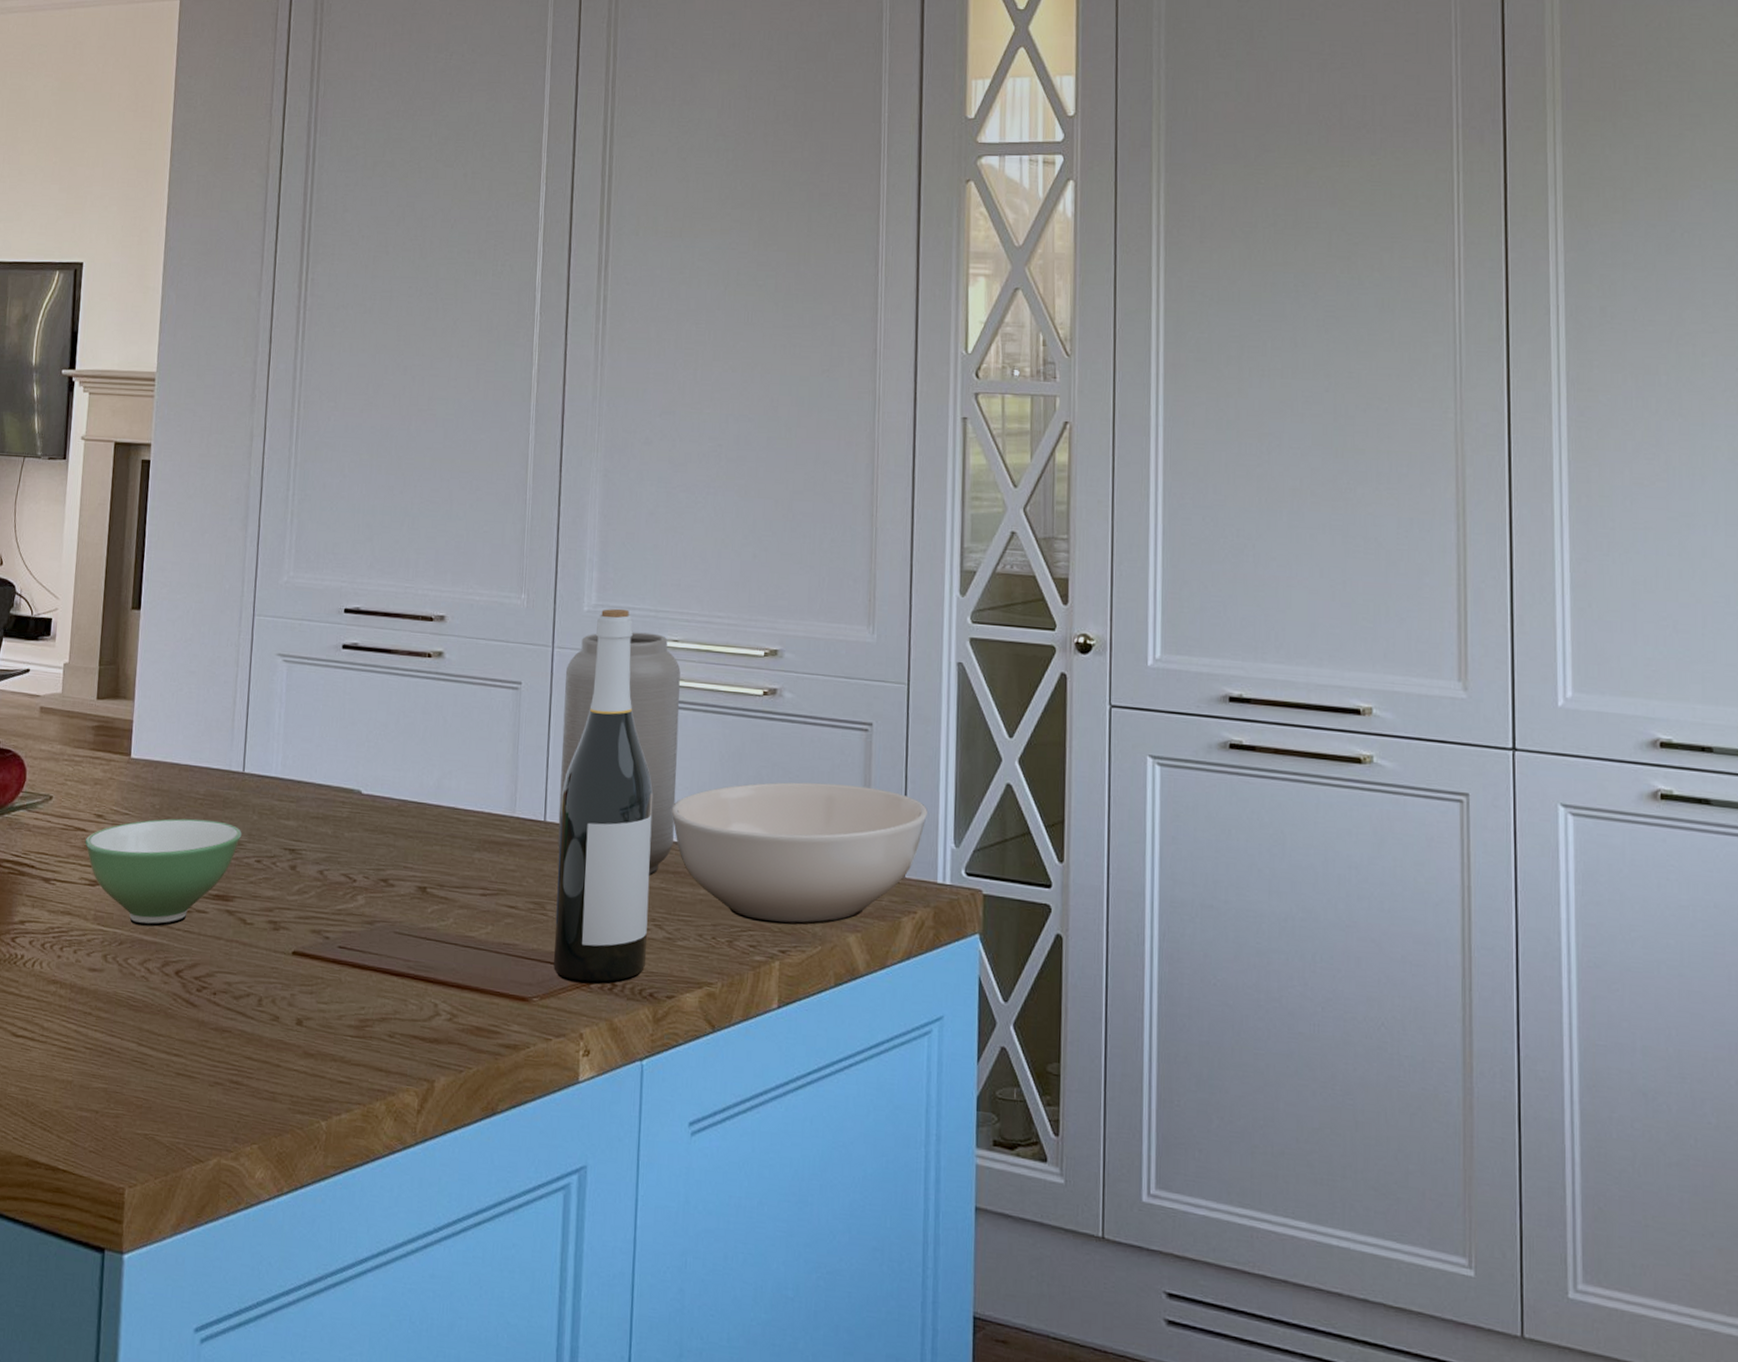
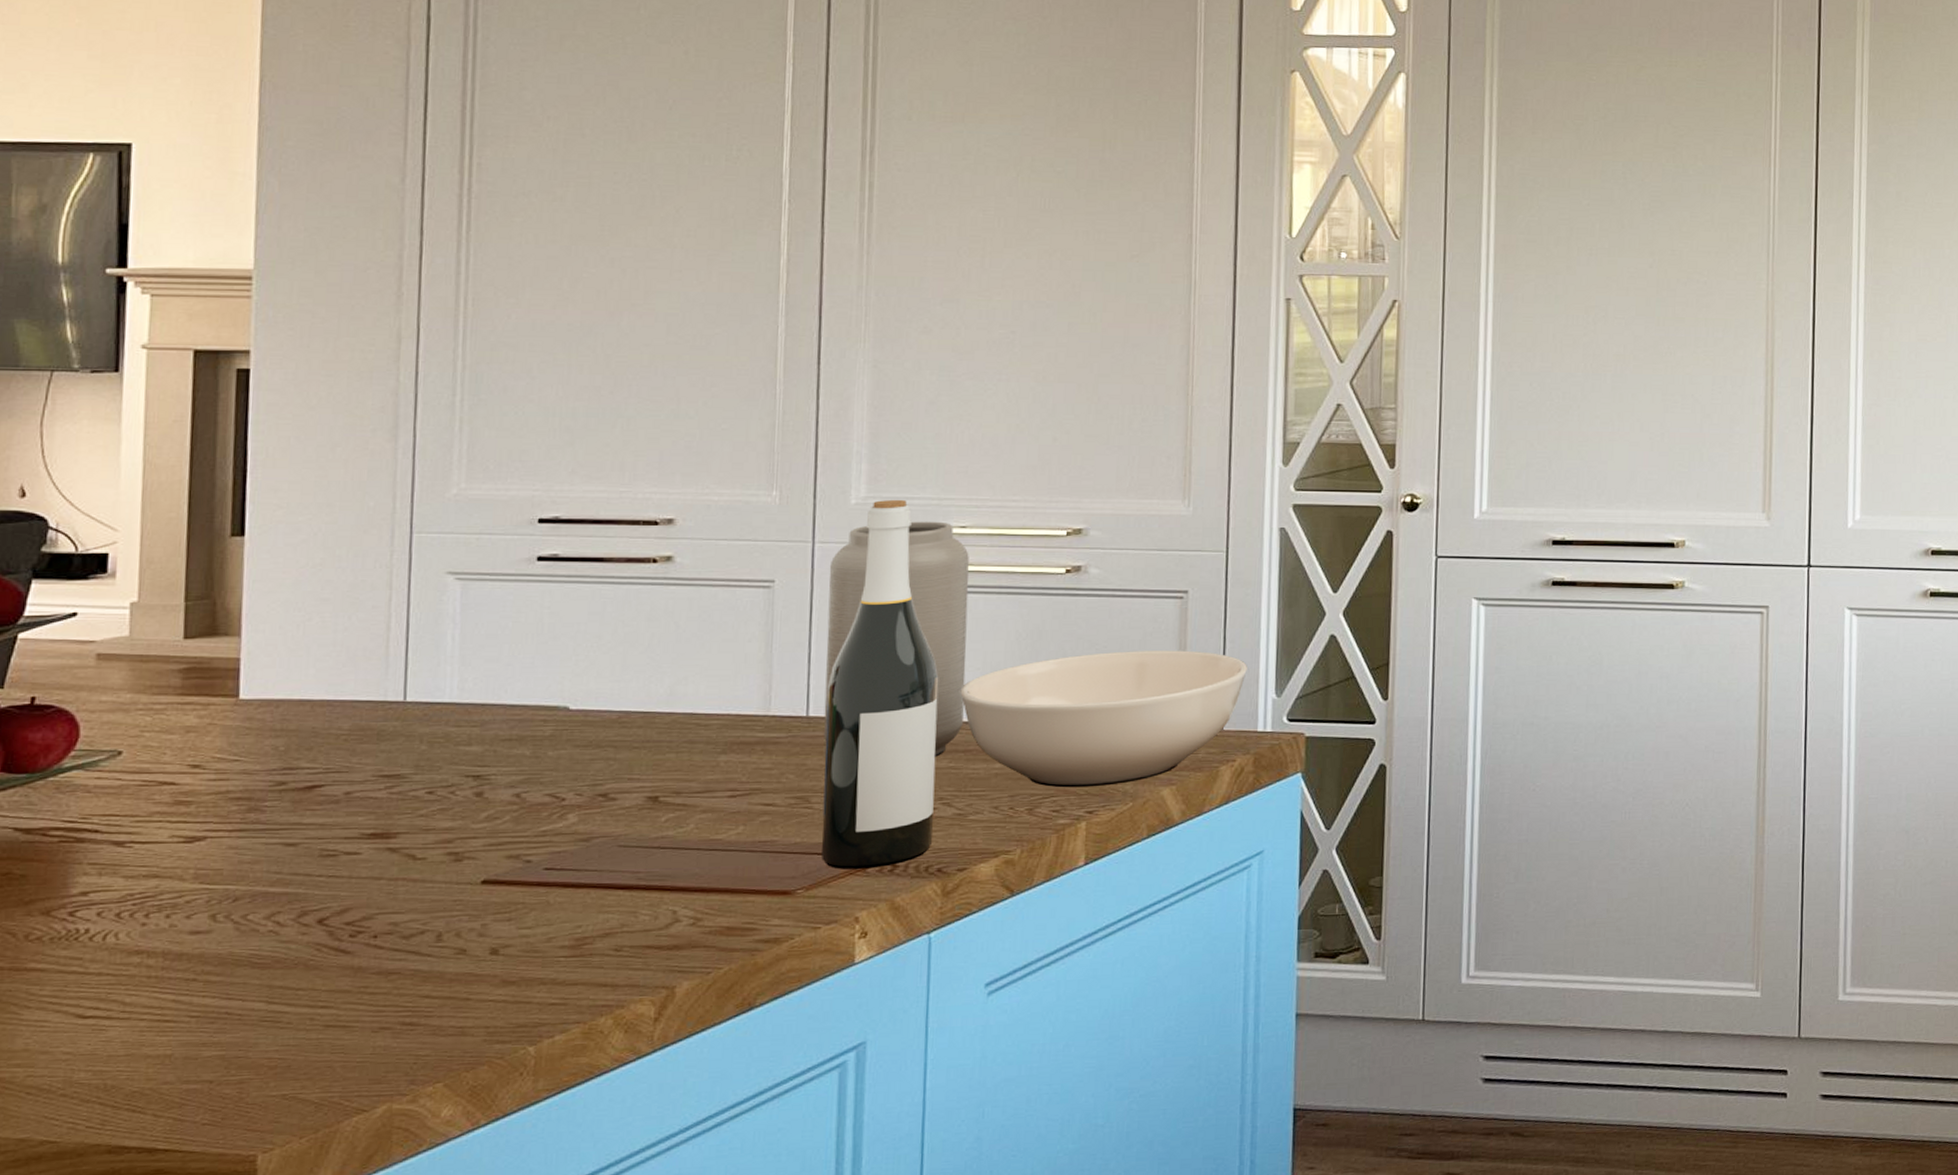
bowl: present [84,818,242,927] -> none [174,756,406,879]

